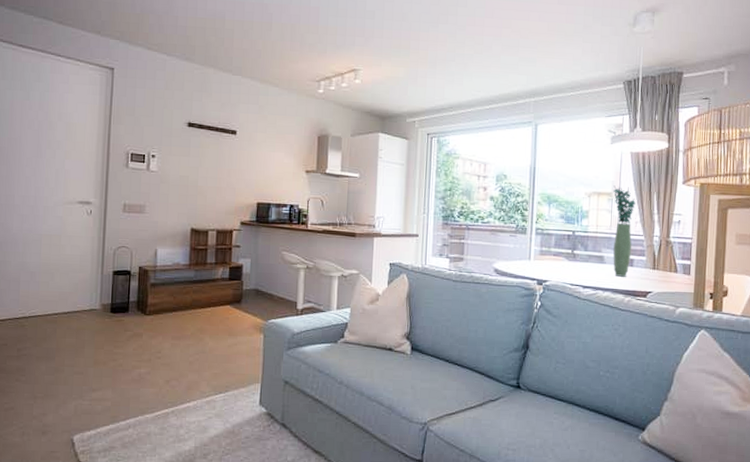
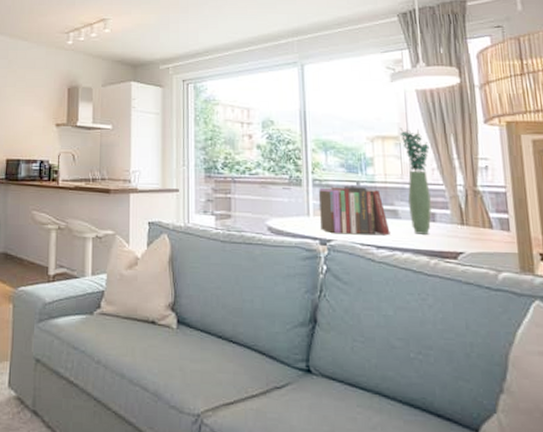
books: none [539,234,596,278] -> present [319,185,390,236]

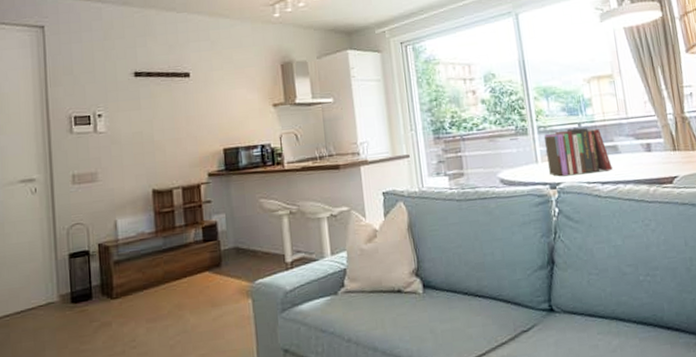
vase: present [400,127,432,235] -> none [612,65,648,166]

